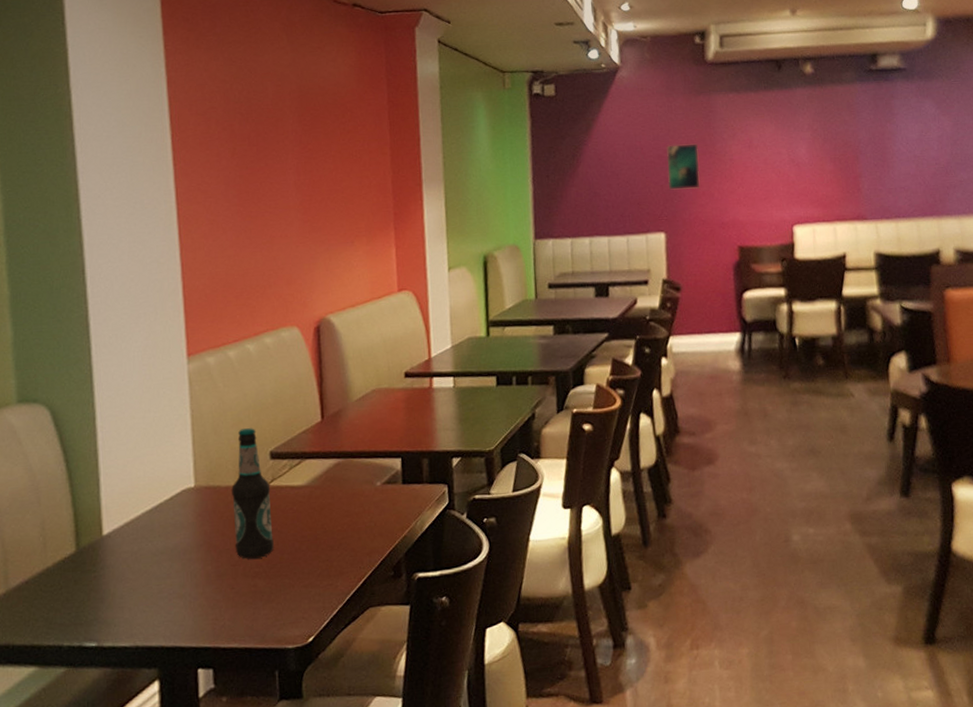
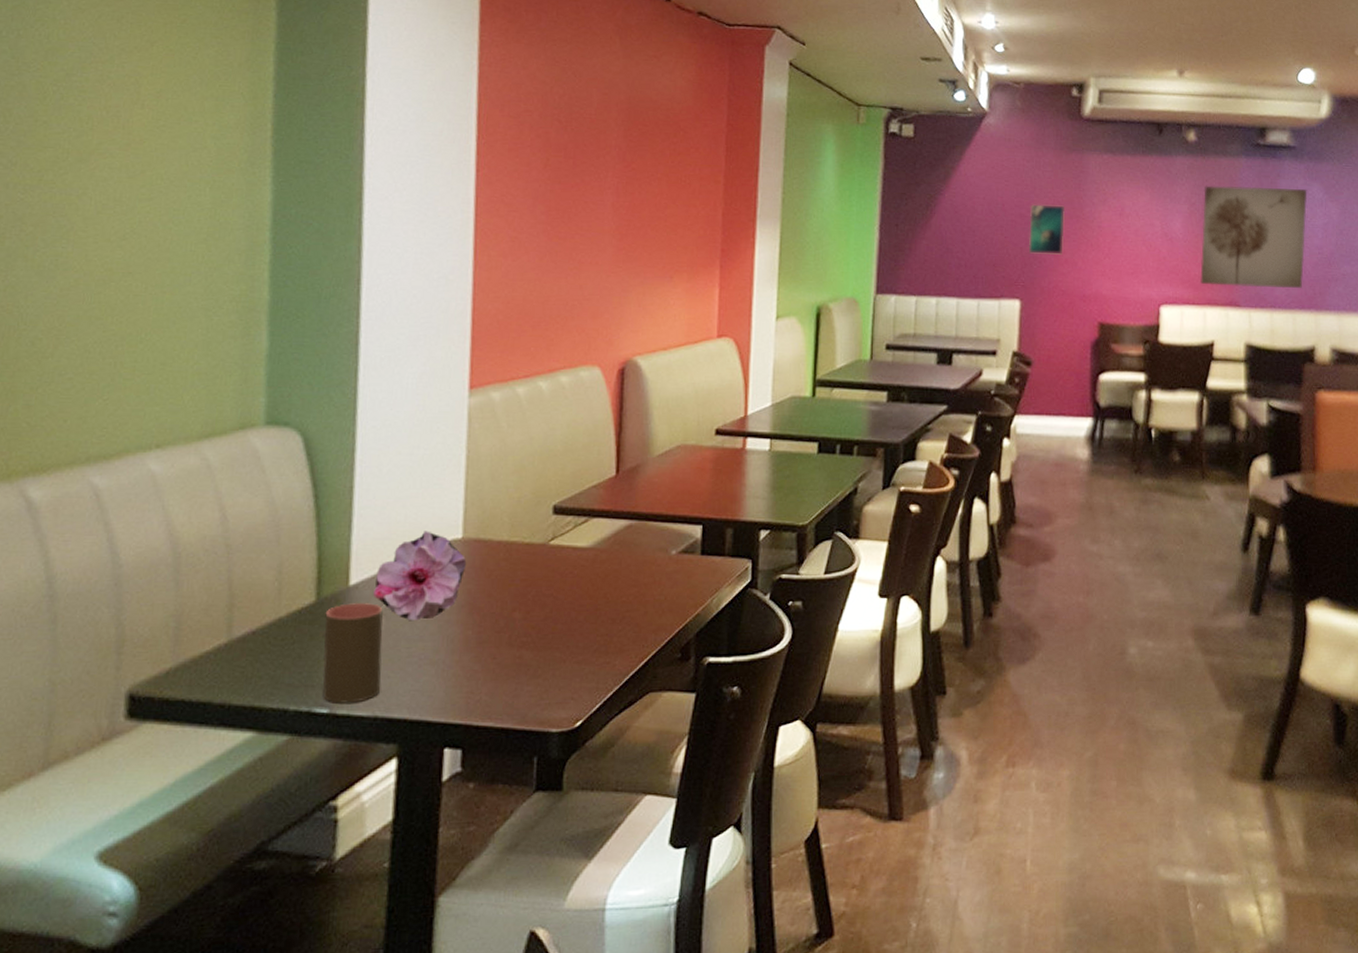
cup: none [85,549,139,637] -> present [323,603,384,703]
flower: none [124,482,201,562] -> present [373,531,467,621]
bottle: present [231,428,274,559] -> none [501,477,550,626]
wall art: none [824,107,924,203] -> present [1200,185,1307,288]

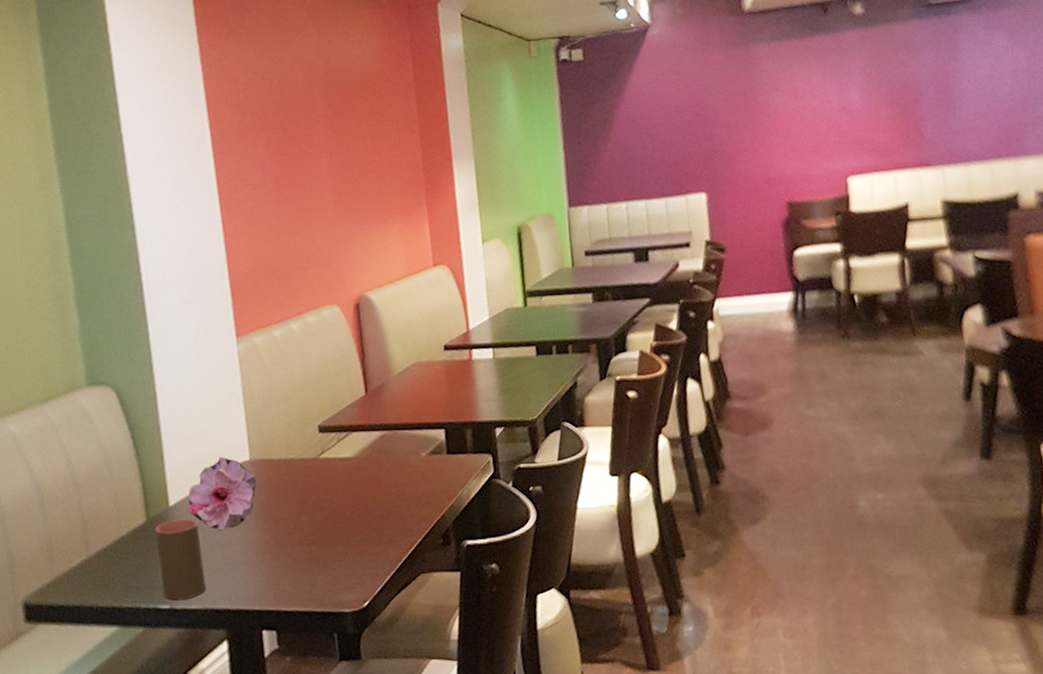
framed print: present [1028,204,1066,255] -> none [704,98,742,148]
wall art: present [1200,185,1307,288] -> none [878,40,997,150]

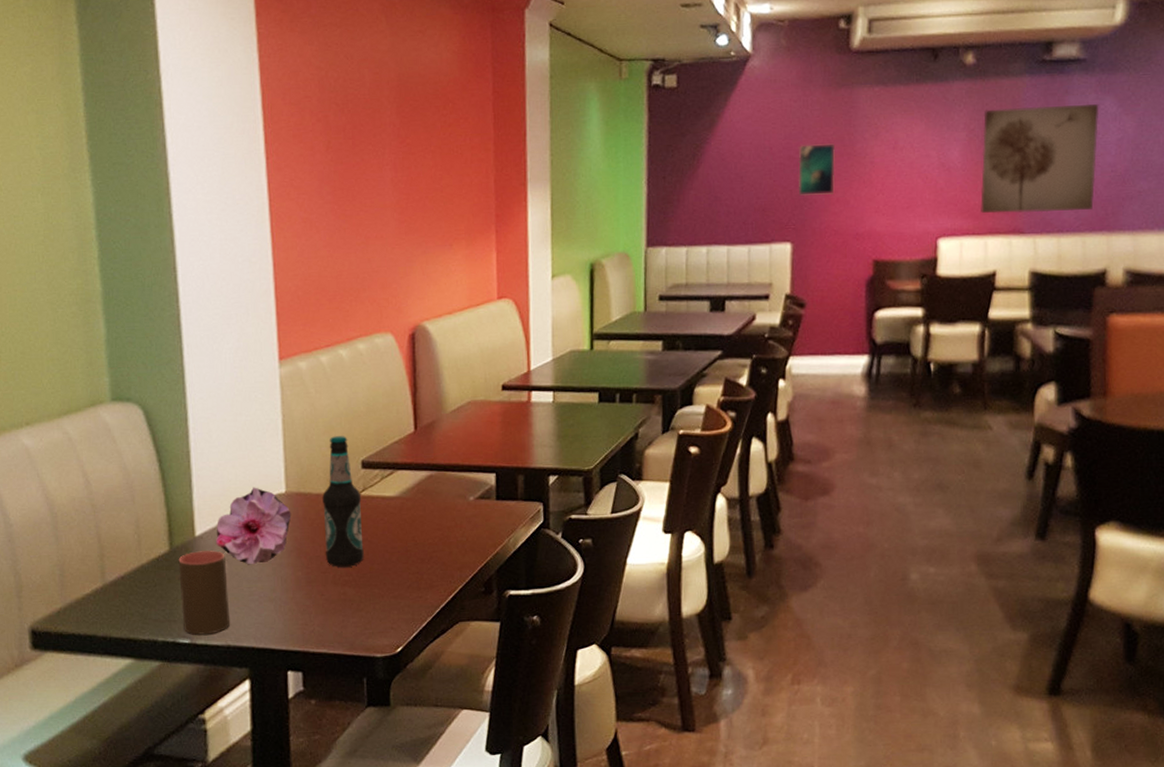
bottle: none [284,403,327,528] -> present [322,436,364,567]
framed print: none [704,98,742,148] -> present [798,143,836,196]
wall art: none [878,40,997,150] -> present [980,104,1099,214]

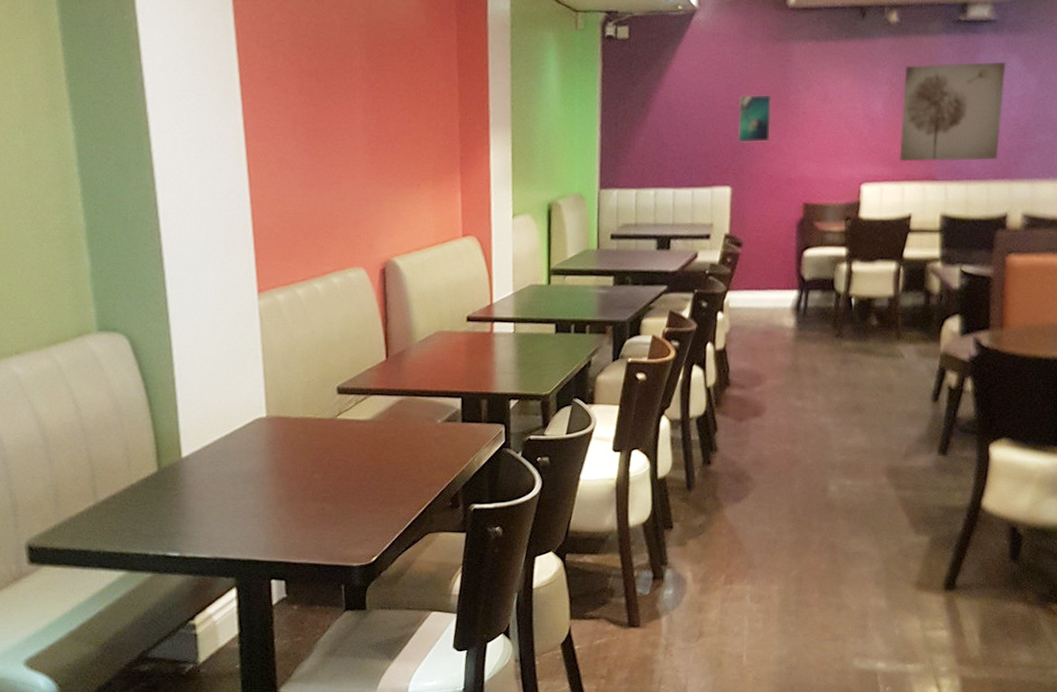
cup: present [178,550,231,635] -> none [166,471,217,548]
flower: present [216,487,292,565] -> none [201,411,272,484]
bottle: present [322,436,364,567] -> none [301,364,341,485]

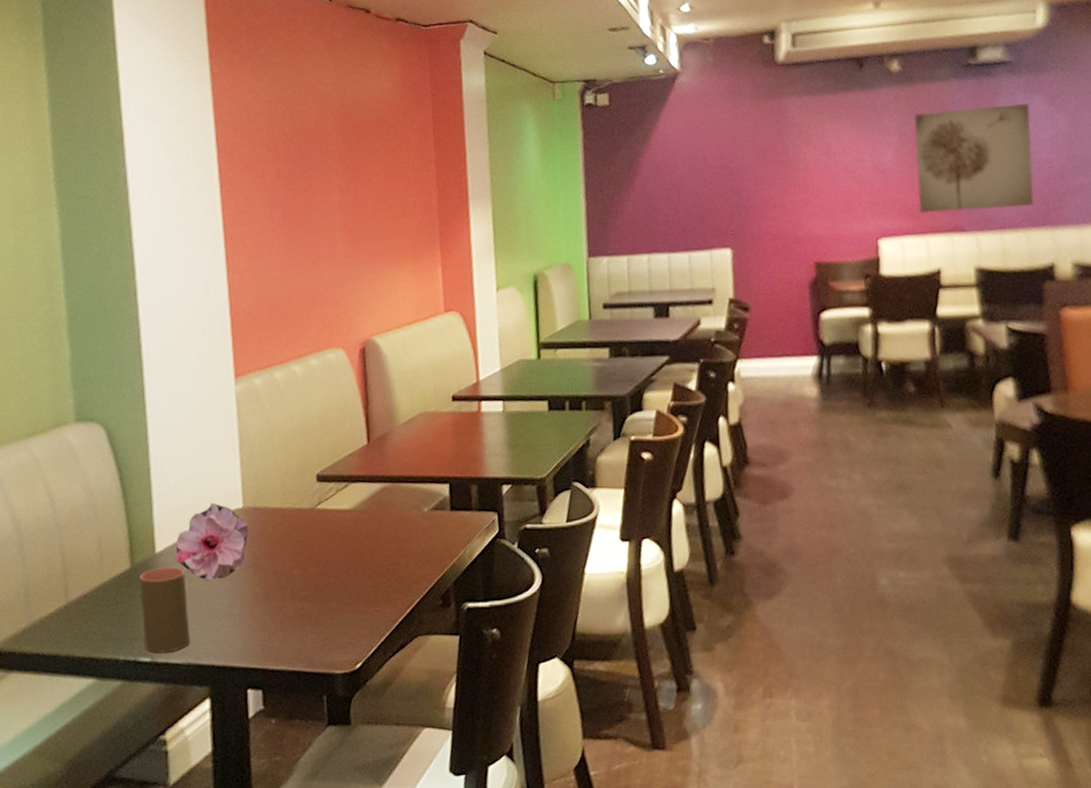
cup: none [166,471,217,548] -> present [139,567,191,653]
flower: none [201,411,272,484] -> present [176,502,249,581]
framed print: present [737,94,772,143] -> none [732,152,771,203]

